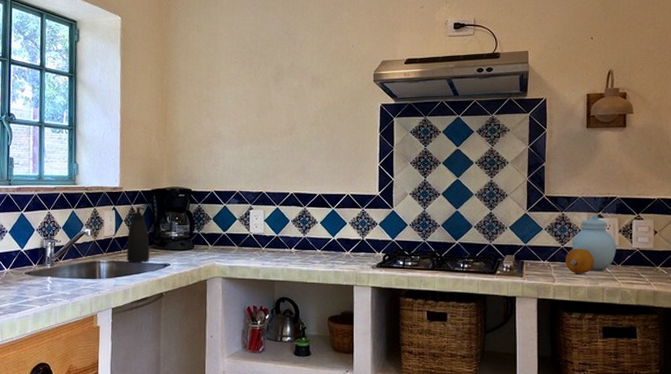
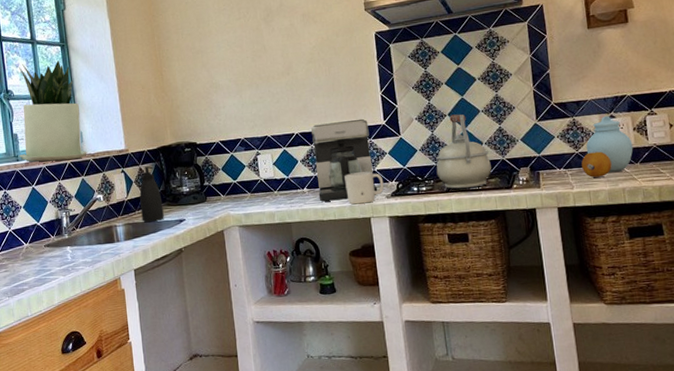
planter: none [12,90,82,191] -> present [19,60,88,162]
coffee maker: none [305,186,364,265] -> present [311,118,378,202]
mug: none [333,239,371,271] -> present [344,171,384,205]
kettle: none [424,194,478,269] -> present [436,113,492,189]

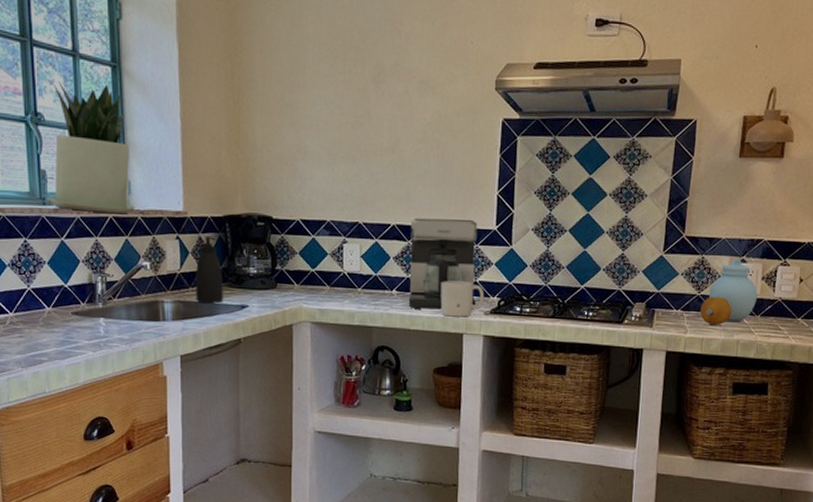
kettle: present [436,113,492,189] -> none [544,231,605,317]

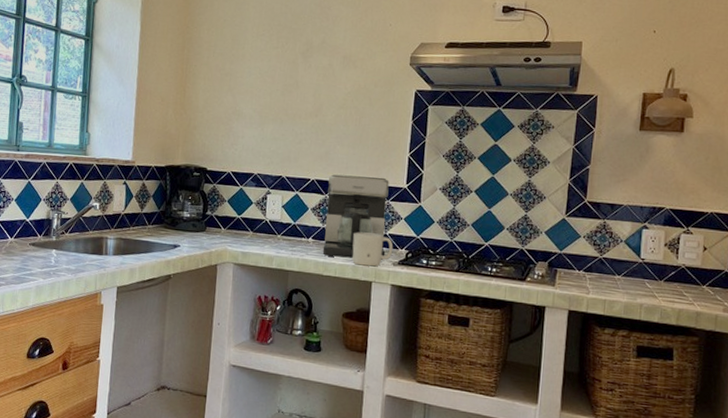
planter: present [46,82,136,215] -> none [20,51,94,162]
soap dispenser: present [196,236,223,303] -> none [135,183,160,241]
fruit: present [700,296,732,325] -> none [602,260,635,287]
jar: present [708,259,758,322] -> none [611,225,661,286]

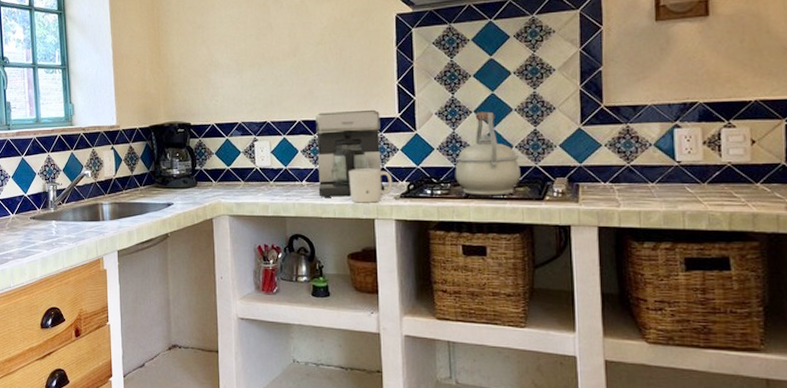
kettle: none [450,192,509,273] -> present [455,111,521,196]

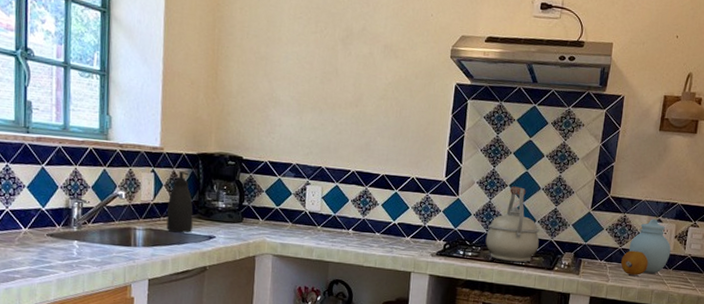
soap dispenser: none [128,145,152,202] -> present [166,171,193,232]
coffee maker: present [316,109,385,197] -> none [362,166,429,251]
mug: present [349,168,393,203] -> none [391,223,432,258]
fruit: none [633,166,671,196] -> present [621,250,649,275]
jar: none [640,125,701,191] -> present [628,219,671,274]

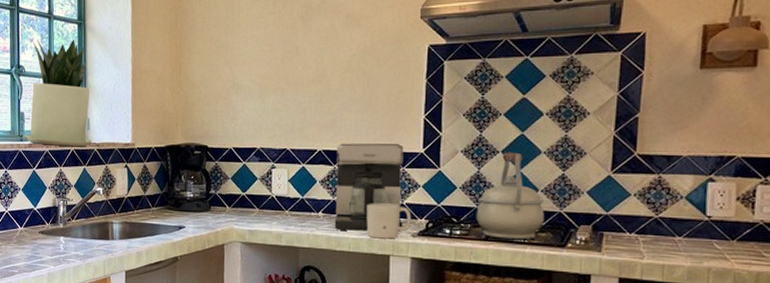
planter: none [30,22,116,147] -> present [23,39,93,147]
soap dispenser: present [166,171,193,232] -> none [140,165,164,224]
coffee maker: none [362,166,429,251] -> present [334,142,404,232]
mug: none [391,223,432,258] -> present [366,203,412,239]
fruit: present [621,250,649,275] -> none [659,219,699,250]
jar: present [628,219,671,274] -> none [669,178,732,247]

